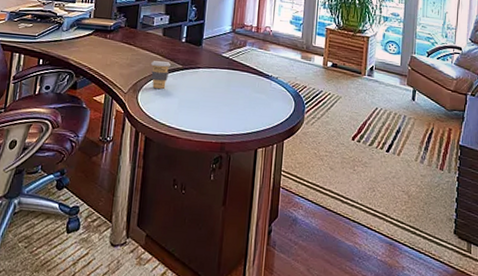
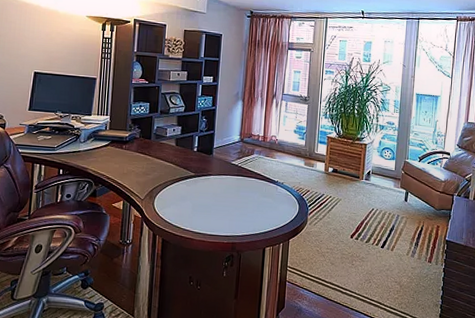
coffee cup: present [151,60,171,89] -> none [165,169,184,195]

